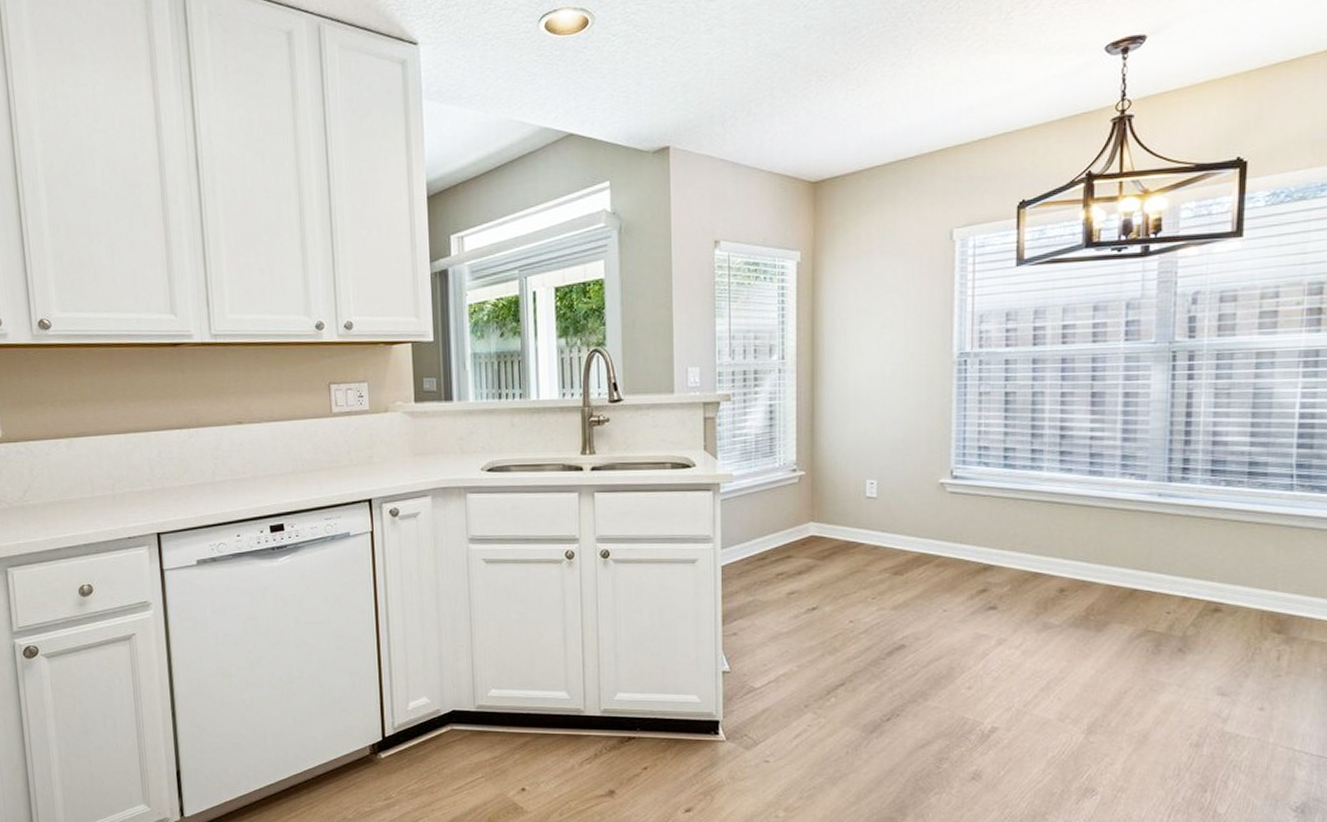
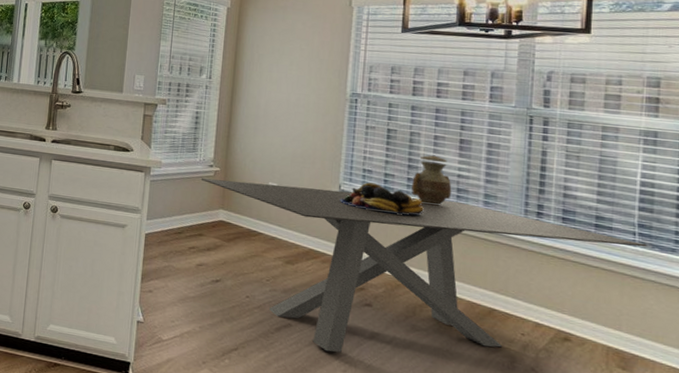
dining table: none [783,469,1306,669] -> present [200,178,647,353]
fruit bowl: none [952,462,1052,496] -> present [340,182,424,216]
vase: none [1037,417,1084,479] -> present [411,155,452,206]

